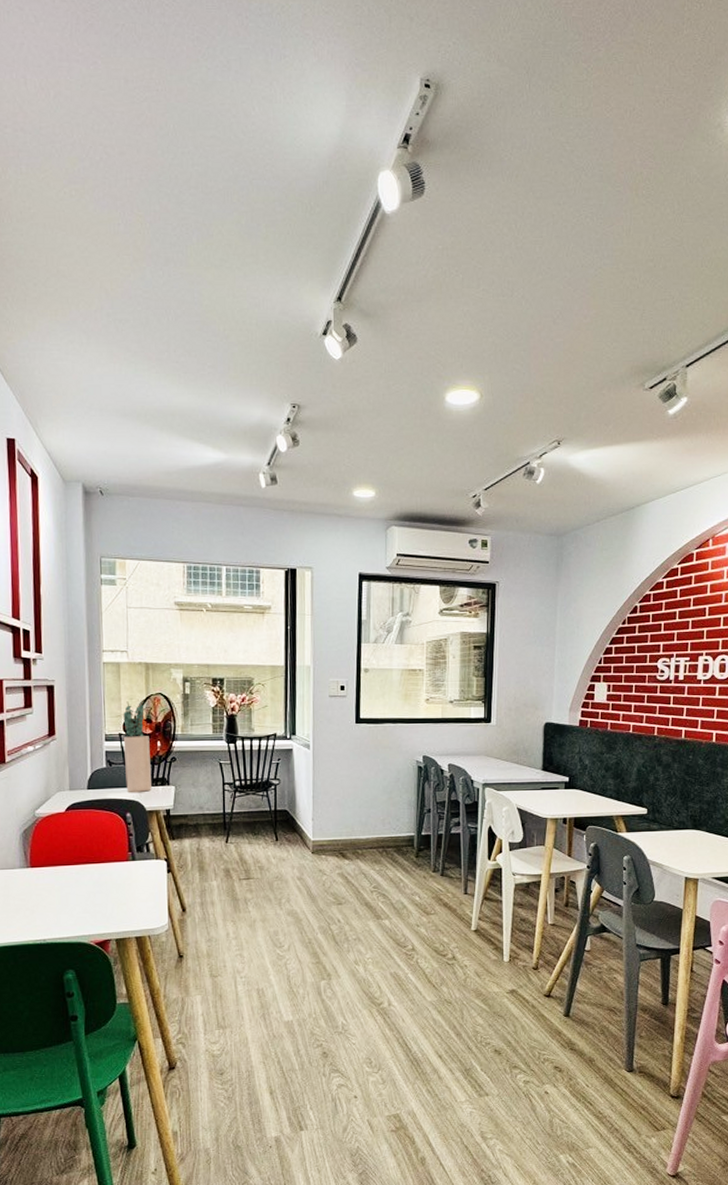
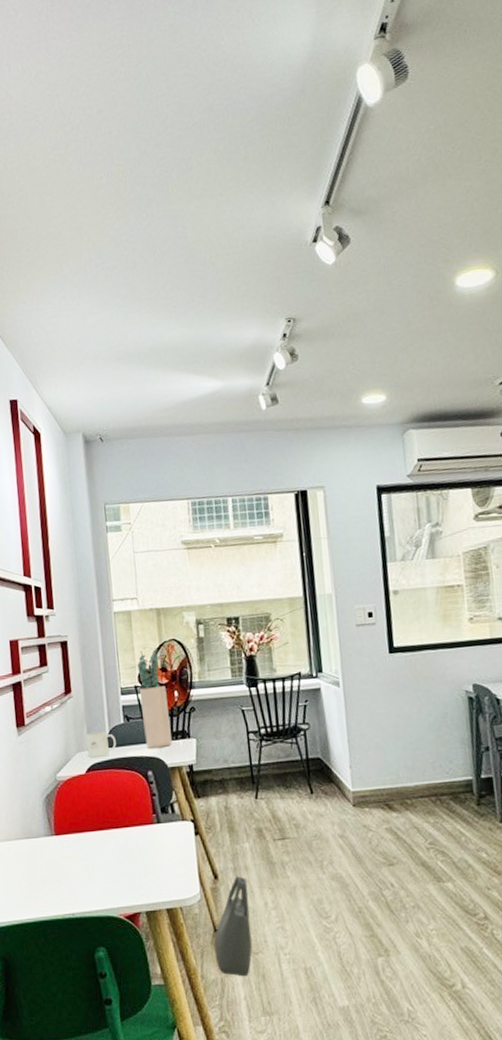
mug: none [67,773,97,799] -> present [86,731,116,759]
handbag: none [177,910,213,996] -> present [213,876,253,977]

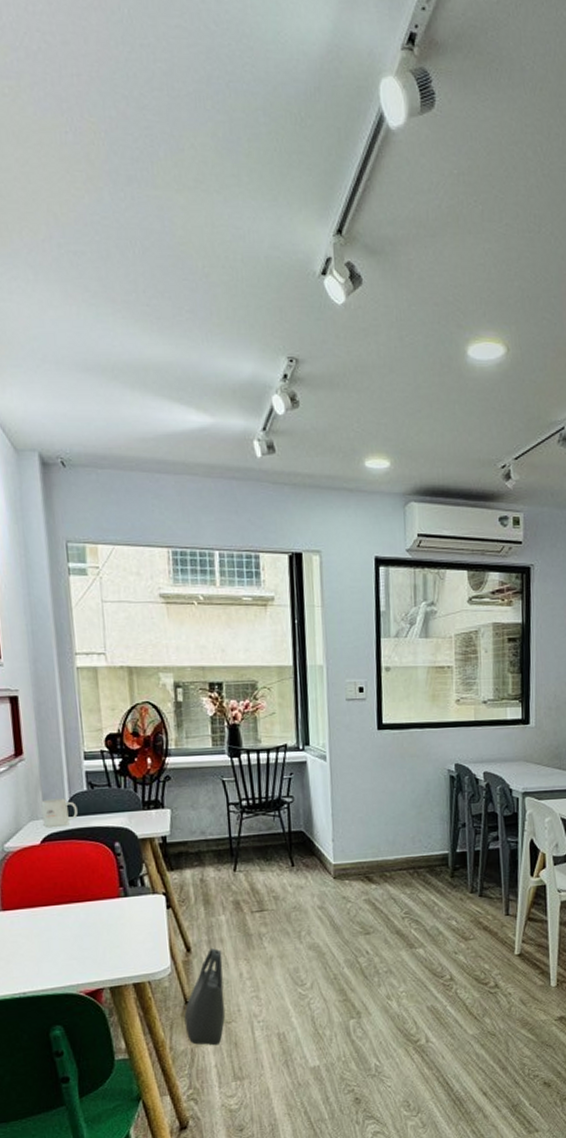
vase: present [137,648,172,748] -> none [104,710,143,818]

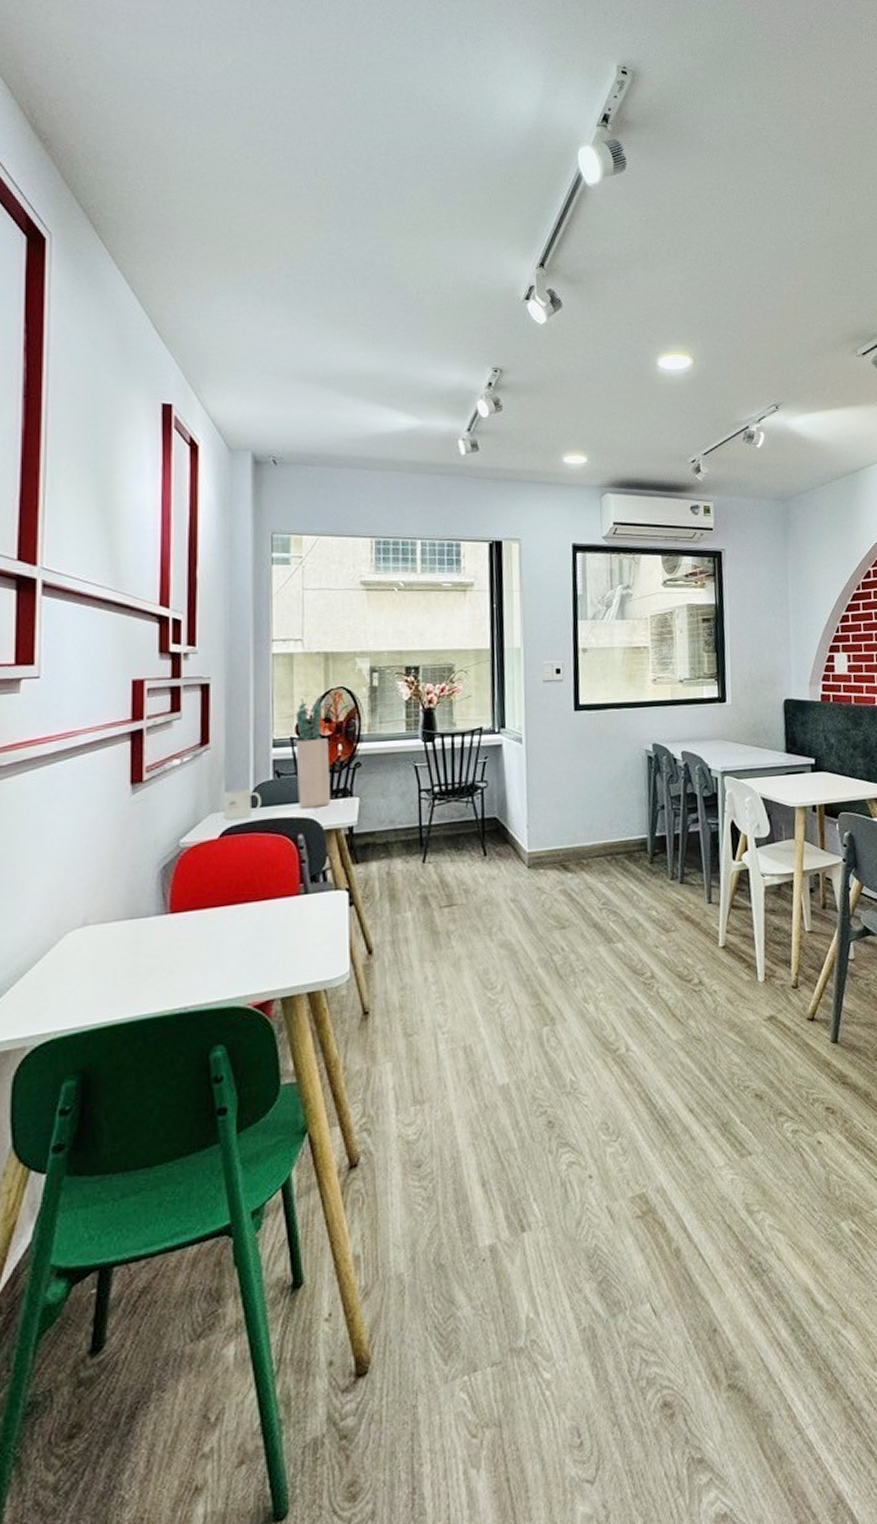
vase: none [104,710,143,818] -> present [295,695,330,809]
handbag: present [184,948,226,1046] -> none [361,949,407,1064]

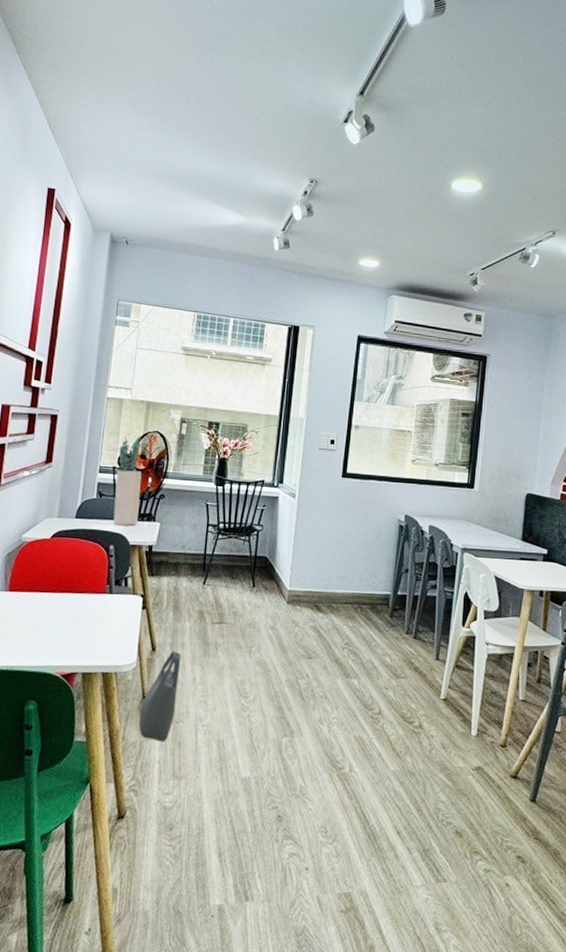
mug: present [223,788,261,821] -> none [56,501,86,527]
handbag: none [361,949,407,1064] -> present [139,651,182,742]

